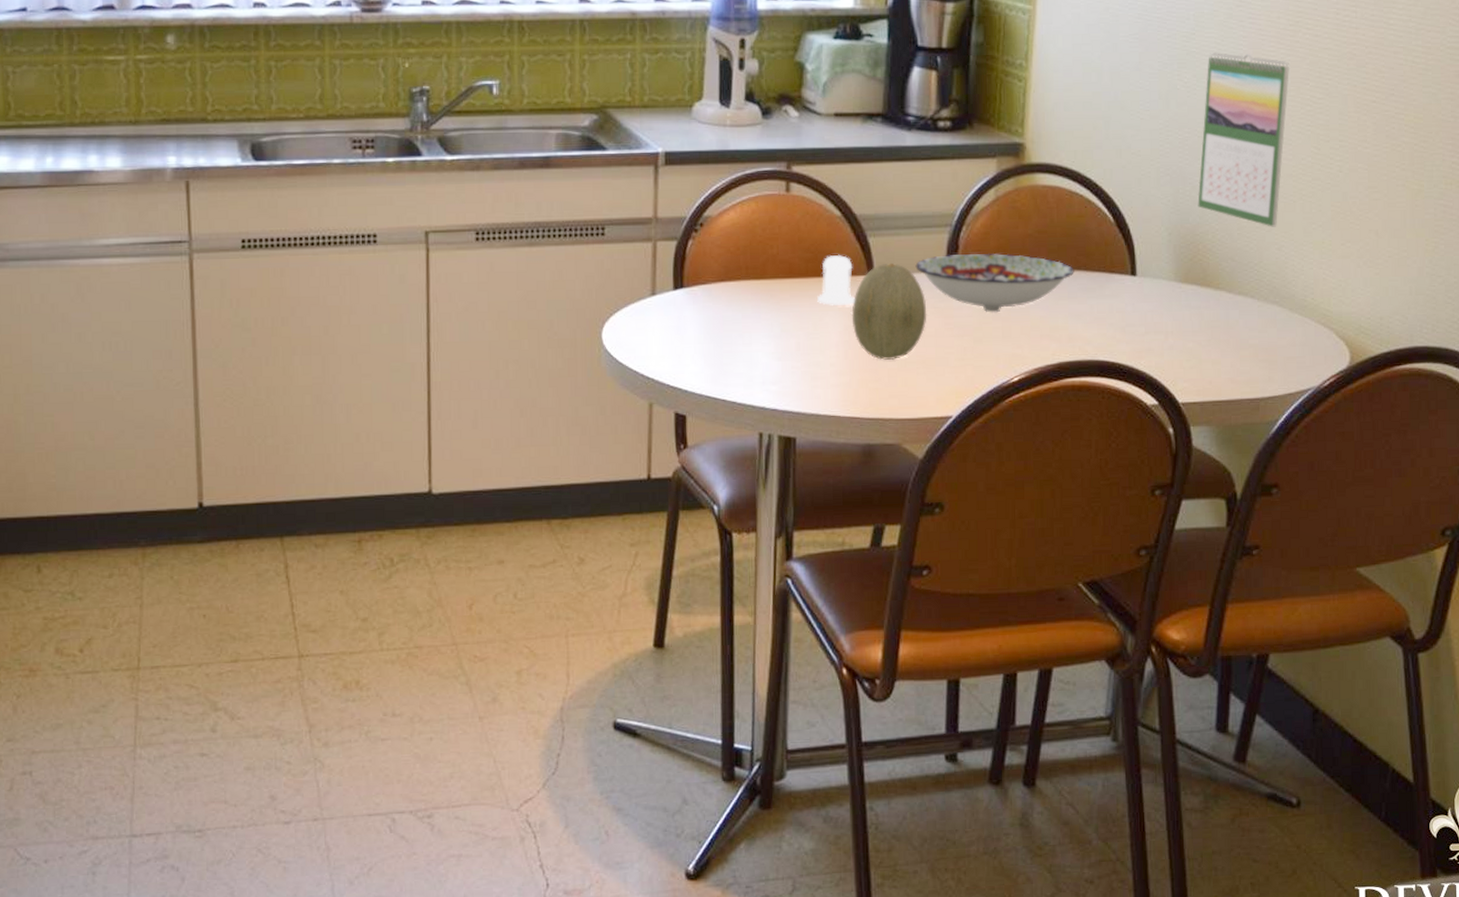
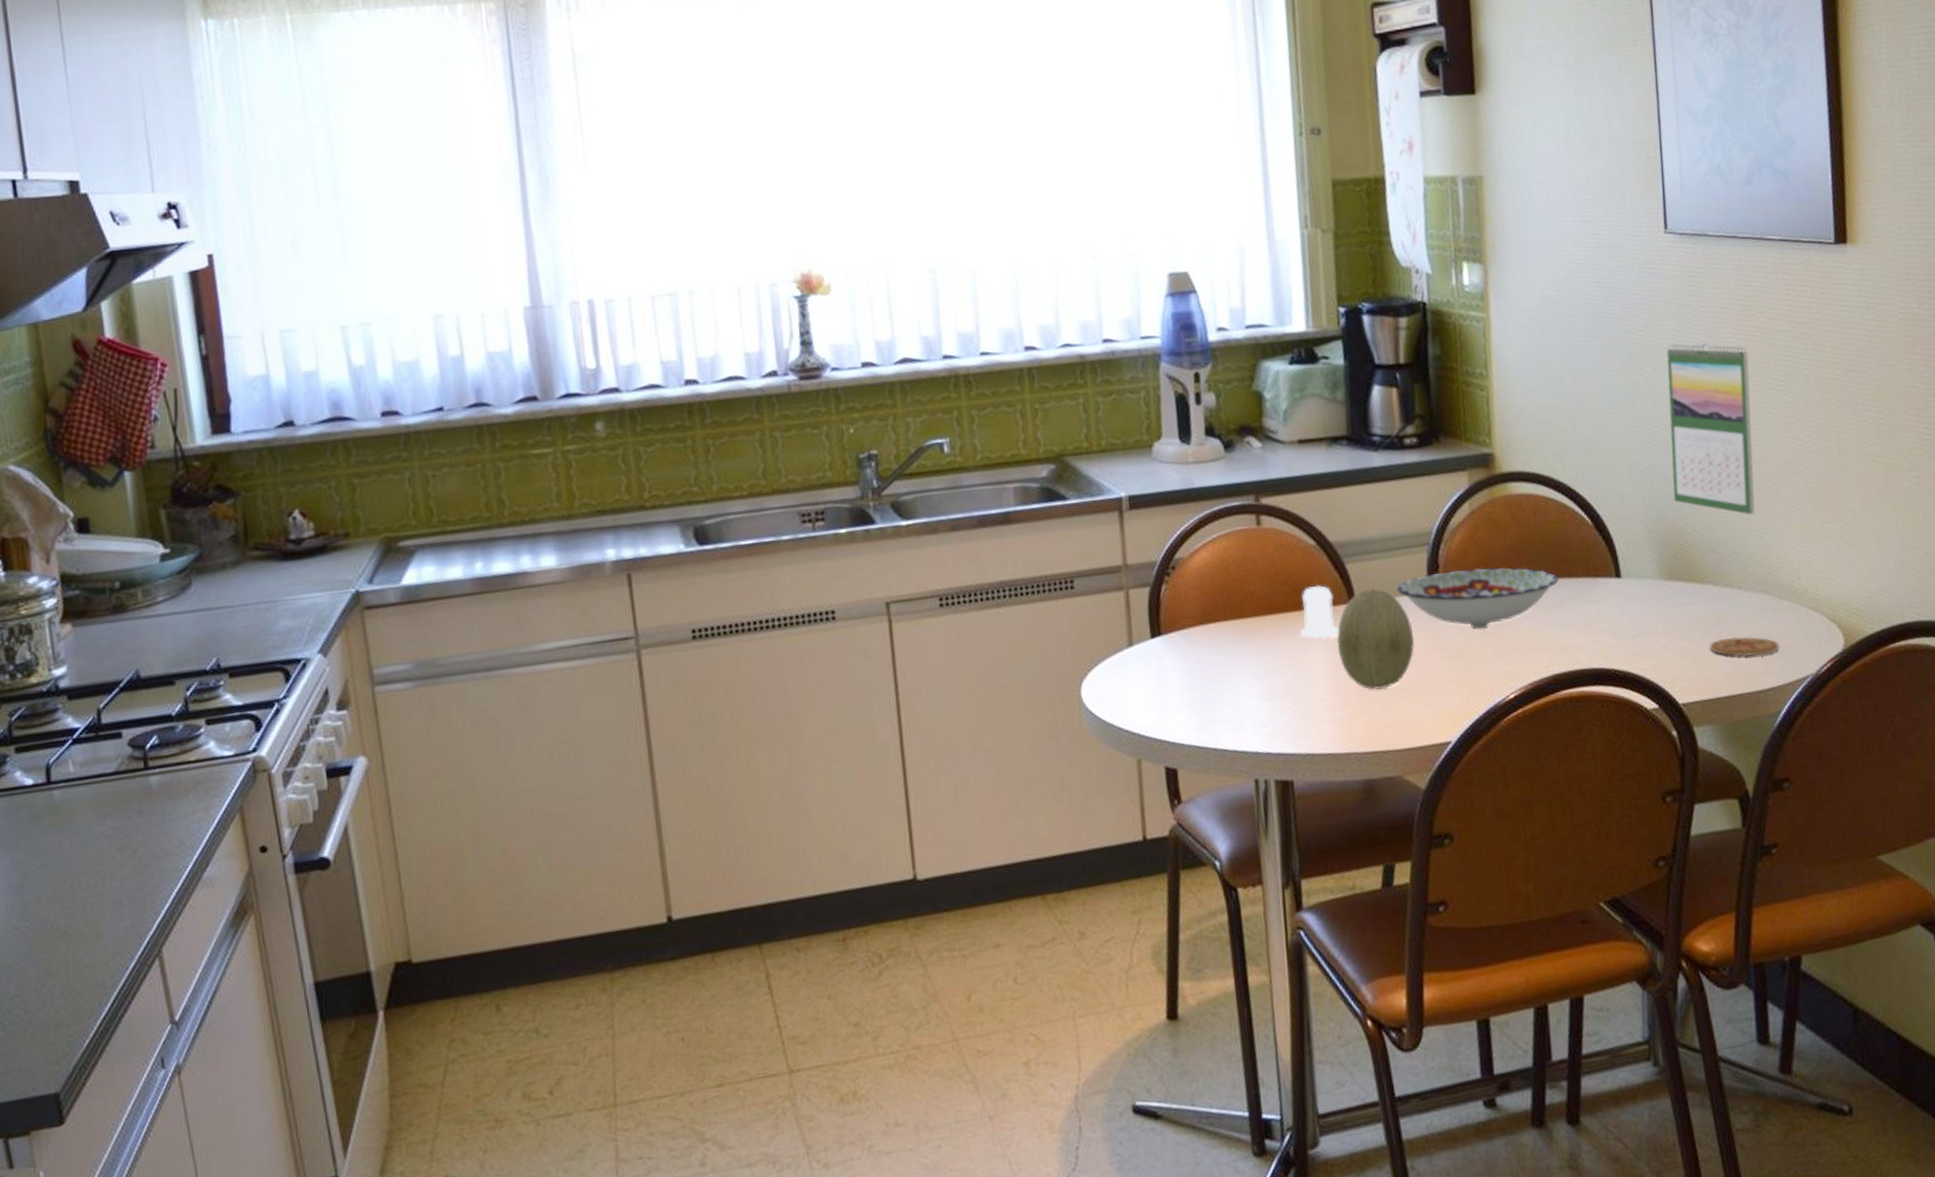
coaster: none [1215,343,1284,365] -> present [1709,636,1779,657]

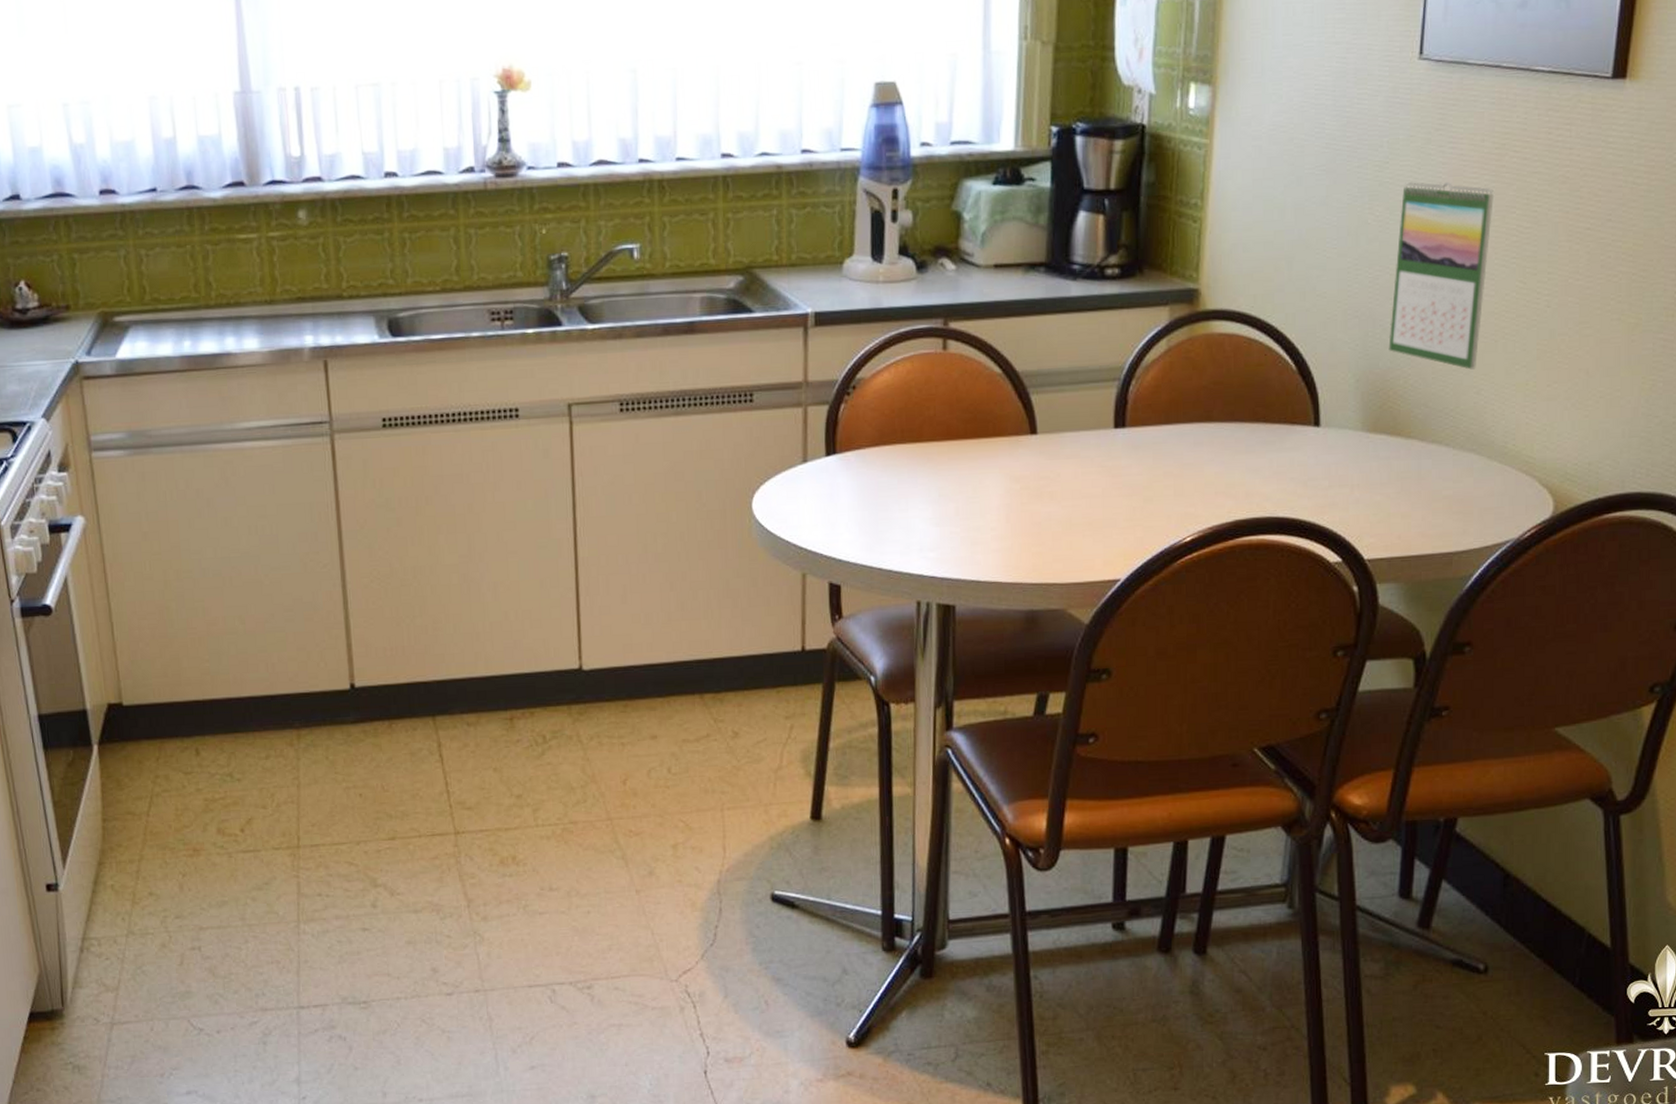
salt shaker: present [1300,585,1339,639] -> none [977,414,1017,468]
fruit: present [1337,589,1414,690] -> none [1013,421,1094,523]
bowl: present [1397,568,1559,631] -> none [1081,407,1253,471]
coaster: present [1709,636,1779,657] -> none [1405,495,1481,517]

